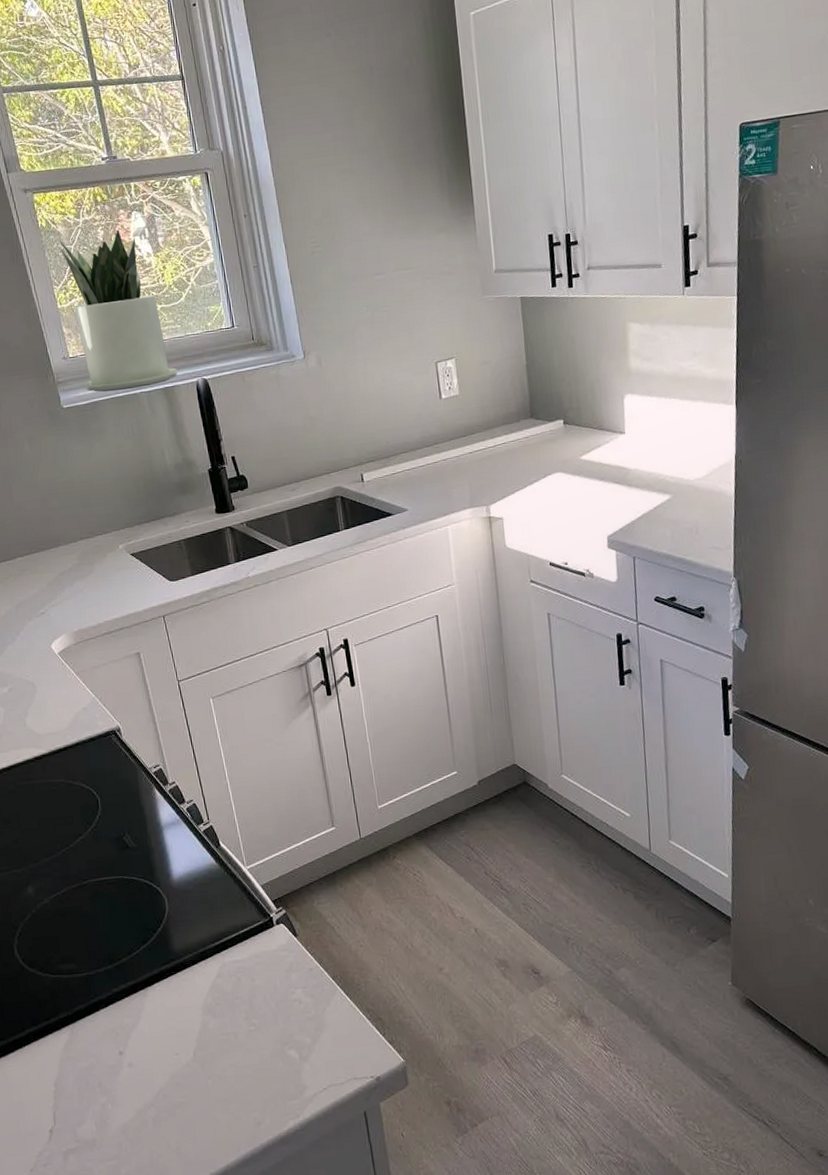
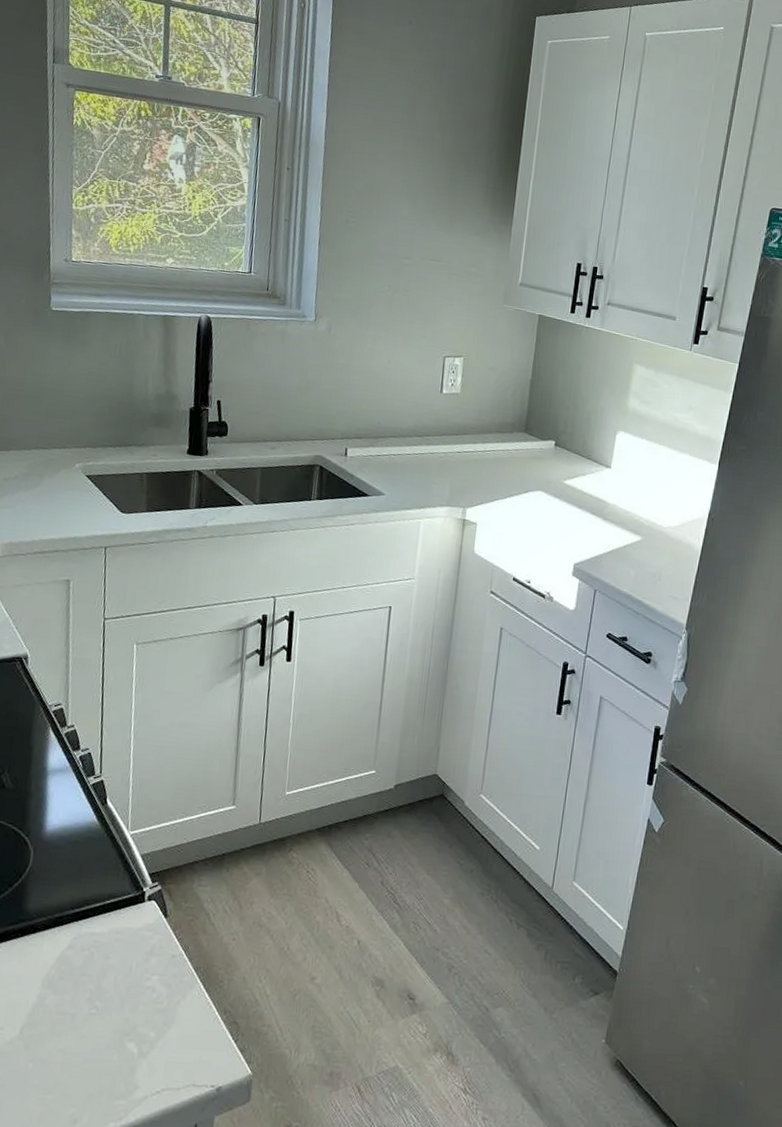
planter: present [58,229,179,392] -> none [77,142,184,310]

